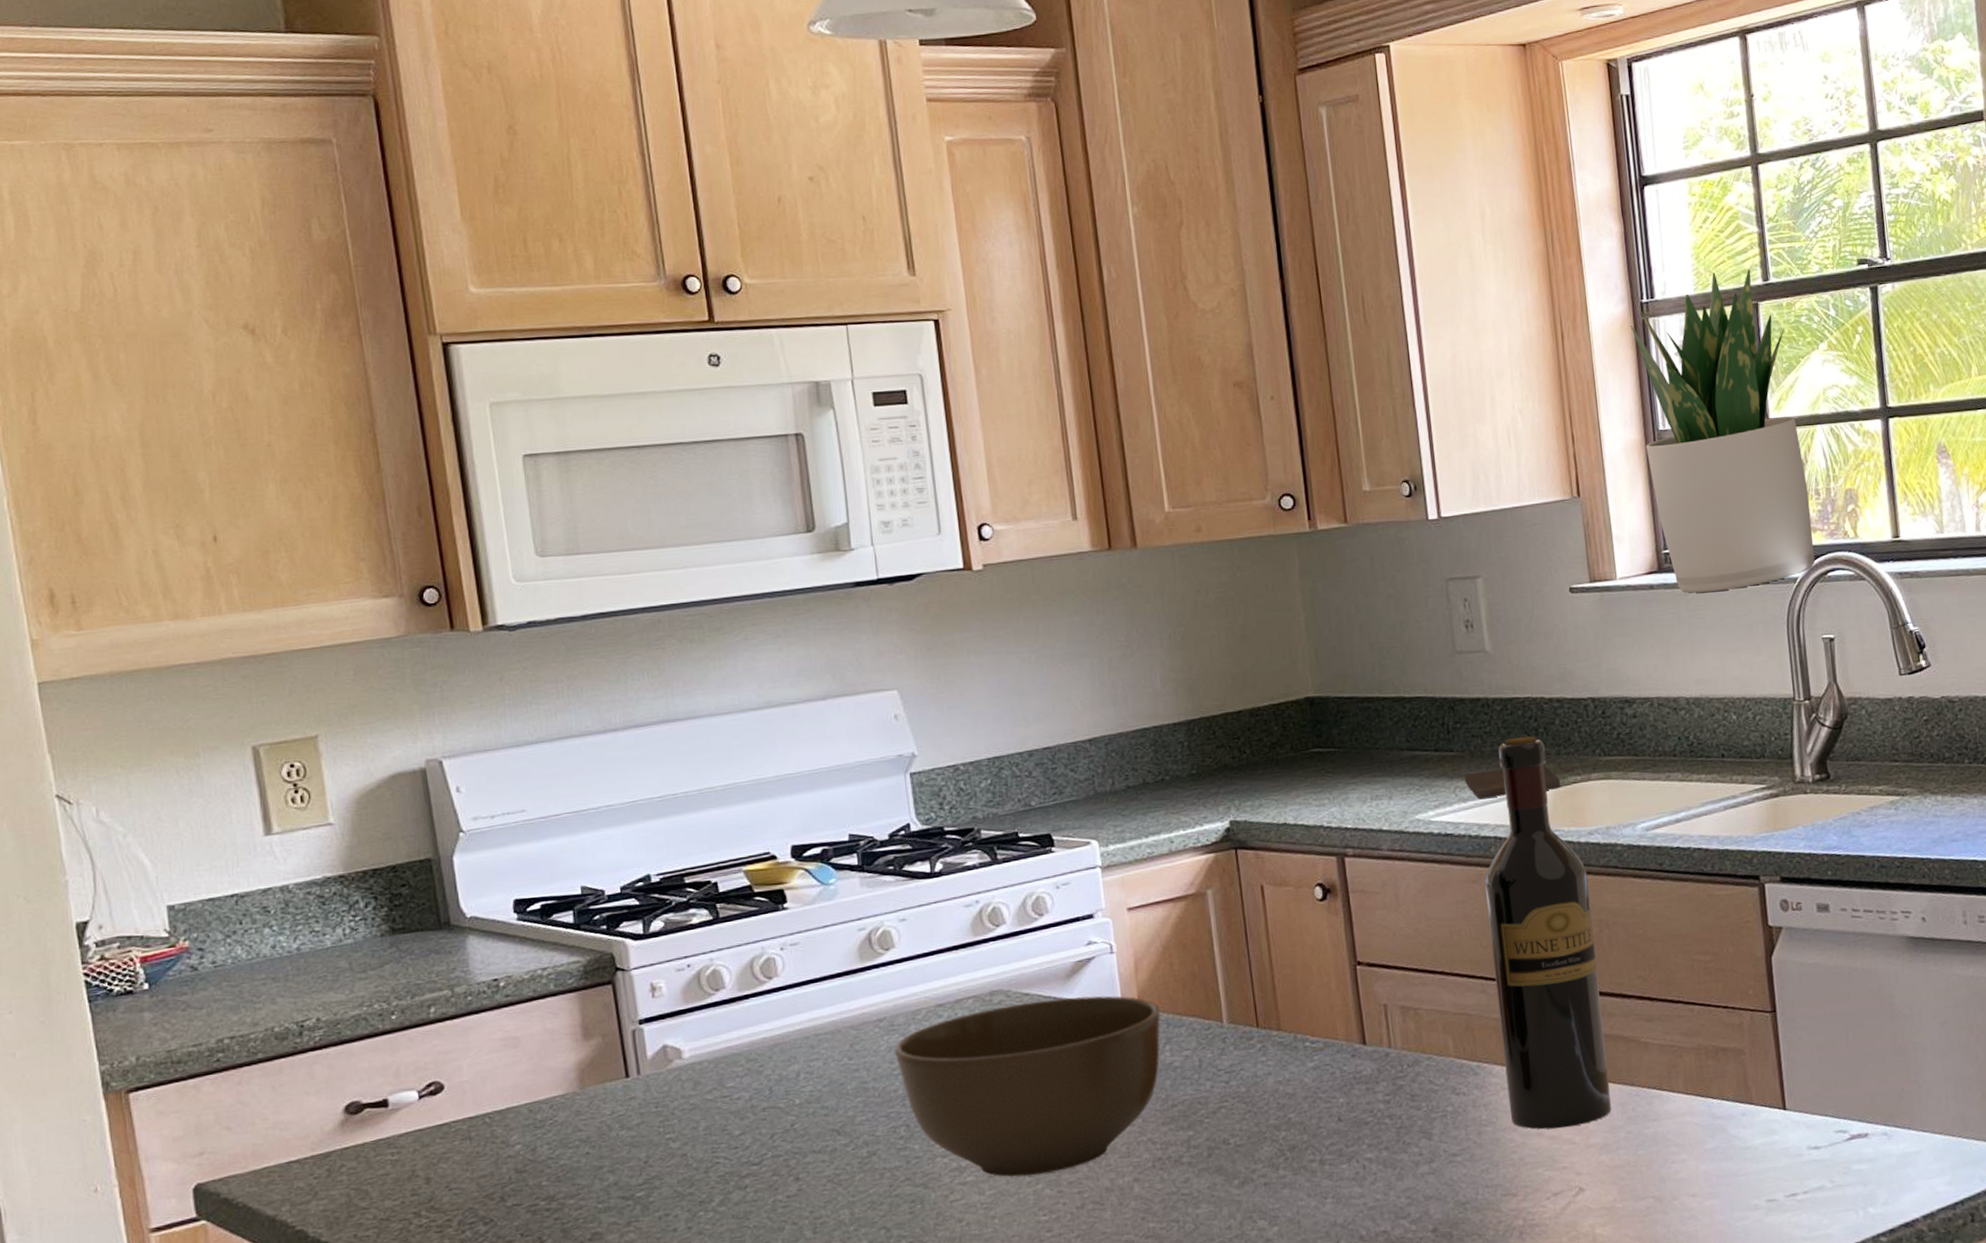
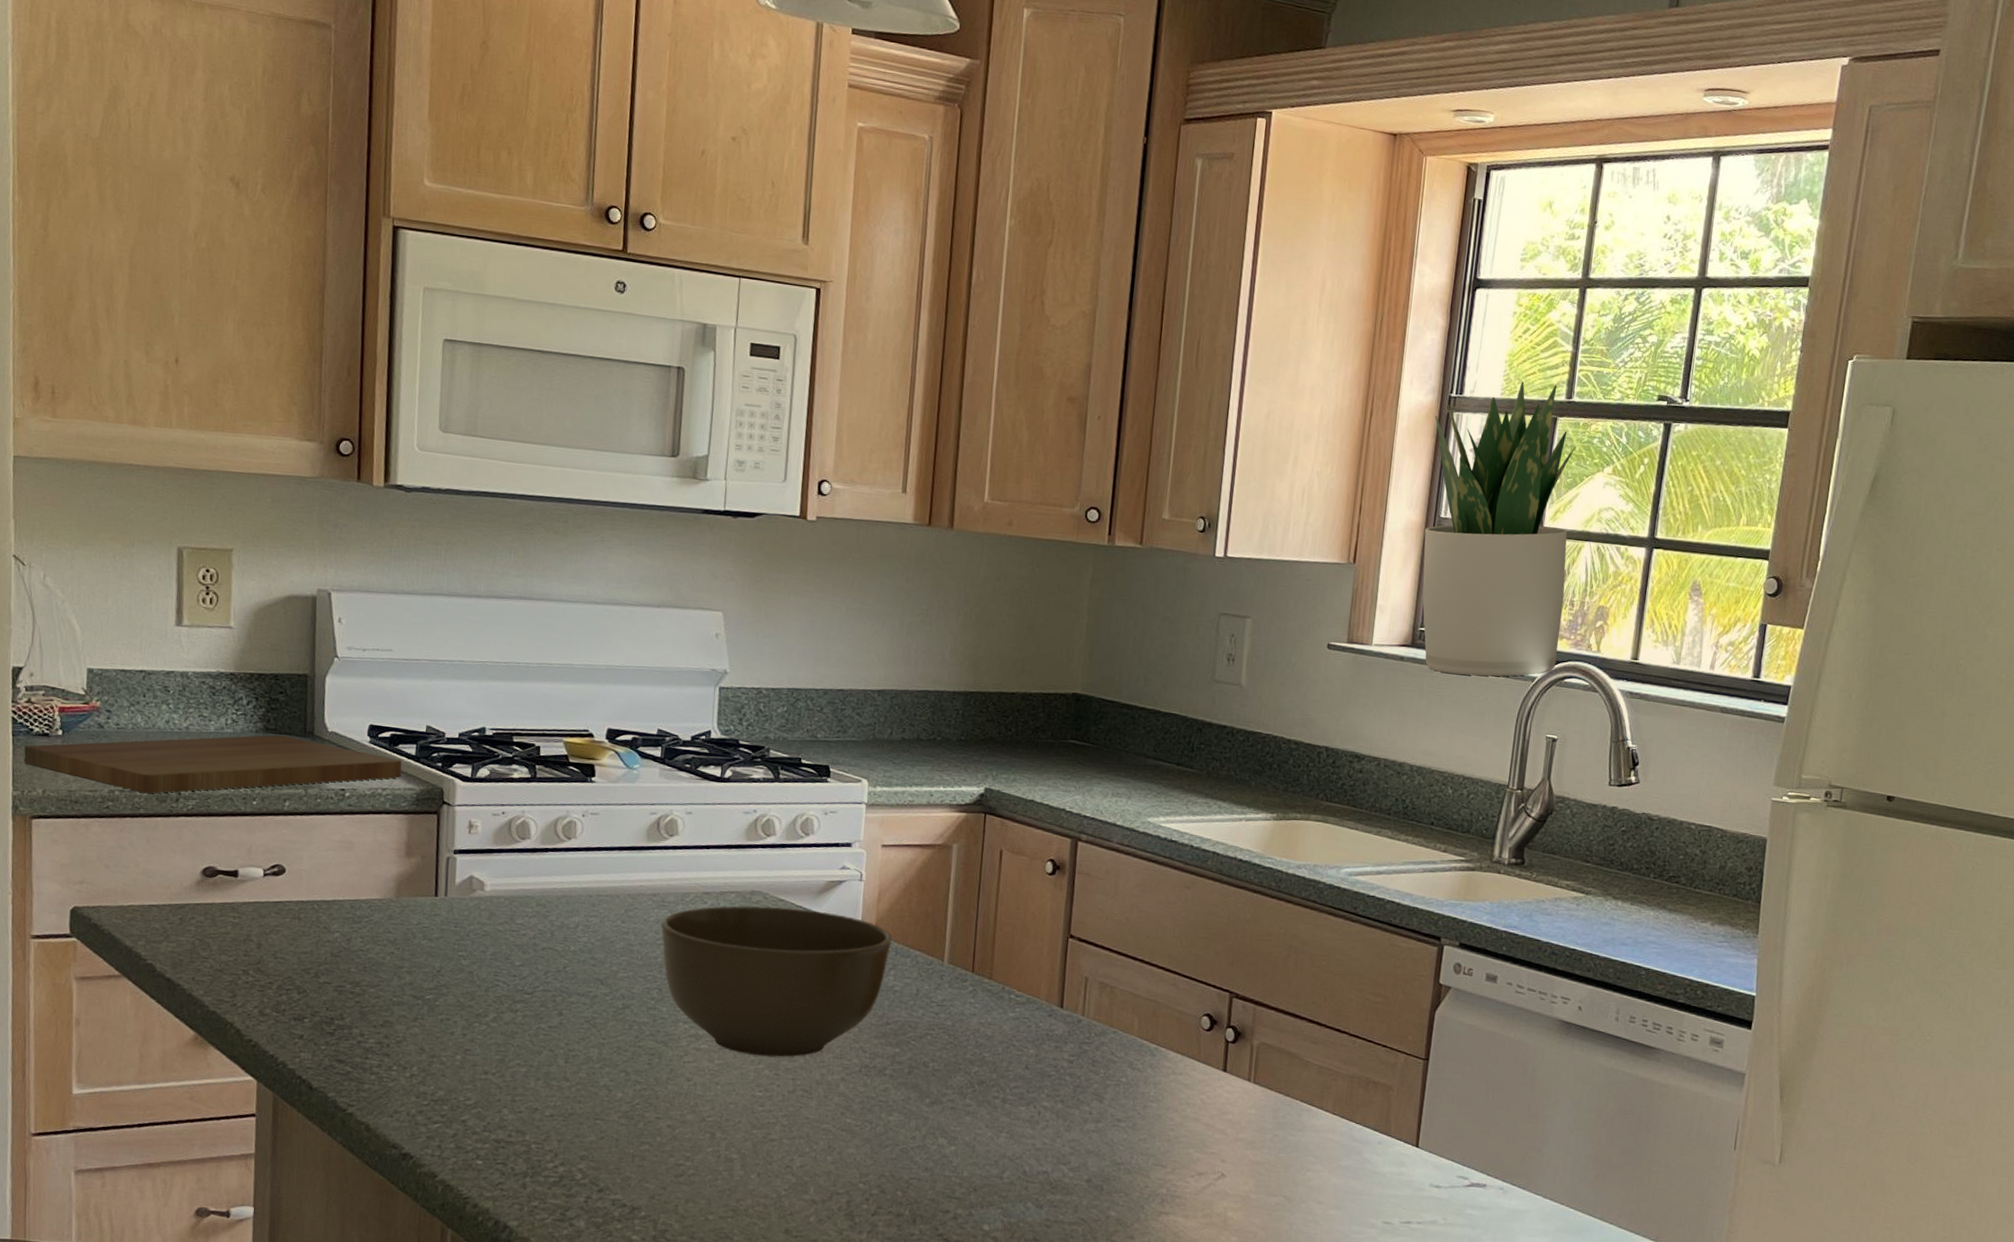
cutting board: none [106,931,562,1035] -> present [24,734,402,794]
cutting board: present [1464,766,1561,799] -> none [1197,791,1282,822]
wine bottle: present [1484,736,1612,1130] -> none [1175,767,1288,1120]

